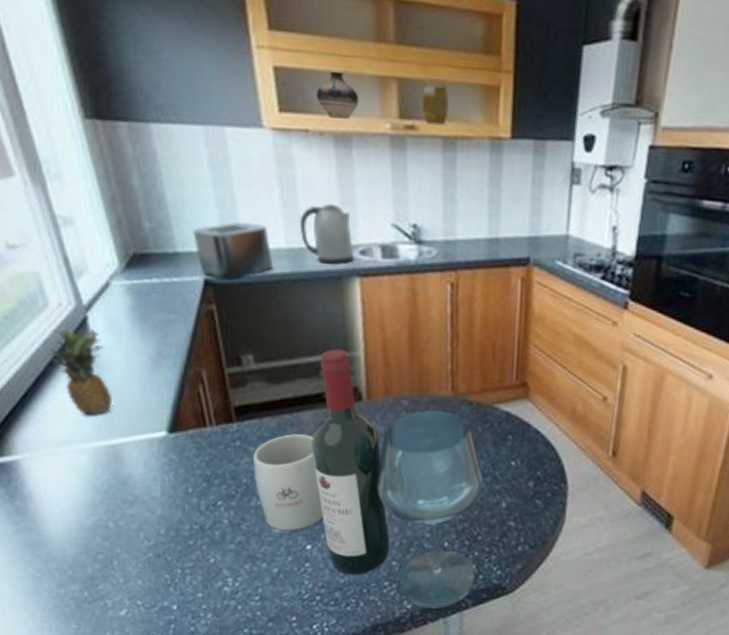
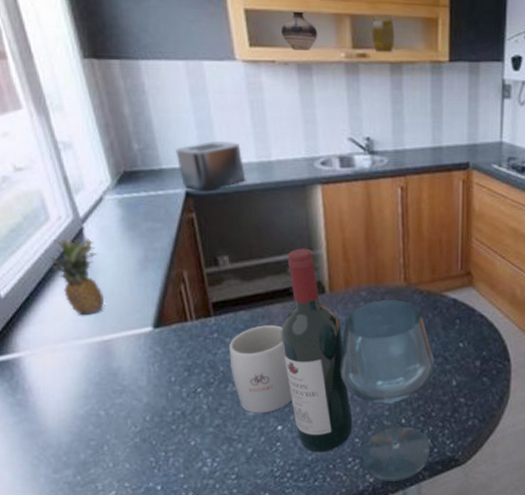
kettle: present [299,203,353,264] -> none [268,122,315,174]

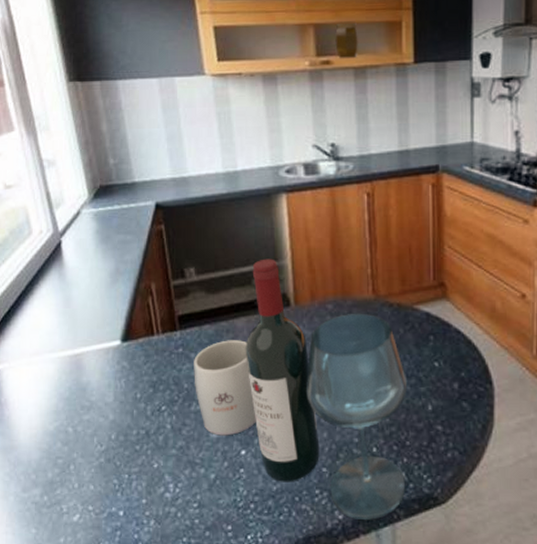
fruit: present [48,238,104,314] -> none [29,251,77,327]
toaster: present [176,140,246,191] -> none [147,153,213,203]
ceramic jug: present [280,10,318,50] -> none [247,23,283,62]

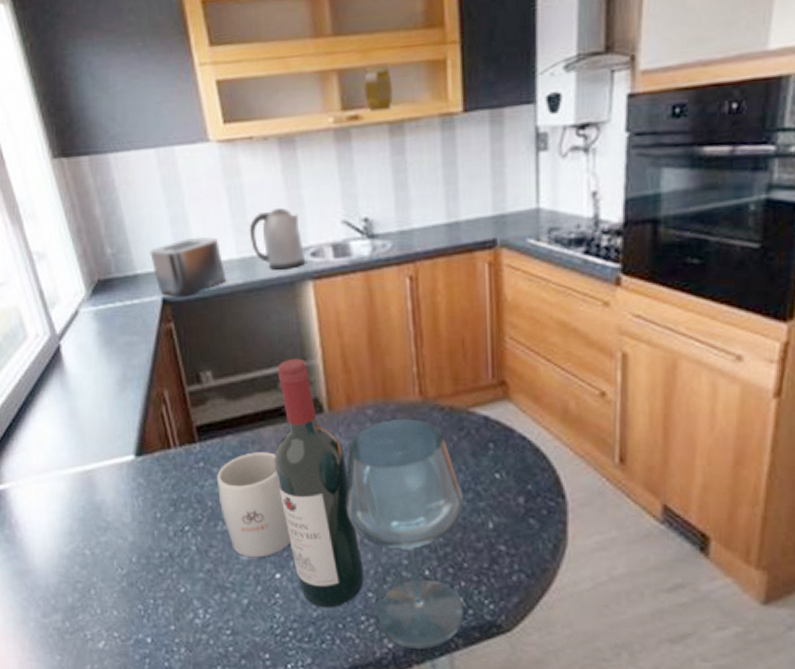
toaster: none [147,153,213,203] -> present [150,236,226,297]
kettle: none [234,131,280,183] -> present [248,207,305,270]

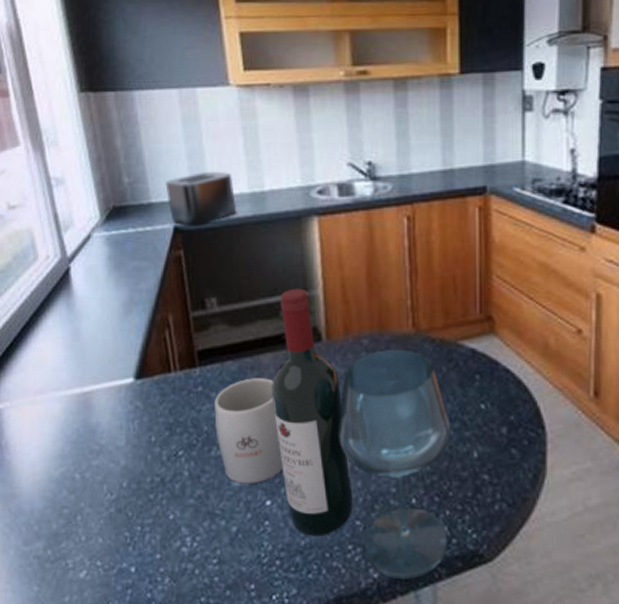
kettle: present [248,207,305,270] -> none [261,148,311,205]
jar: present [364,63,394,112] -> none [373,27,400,69]

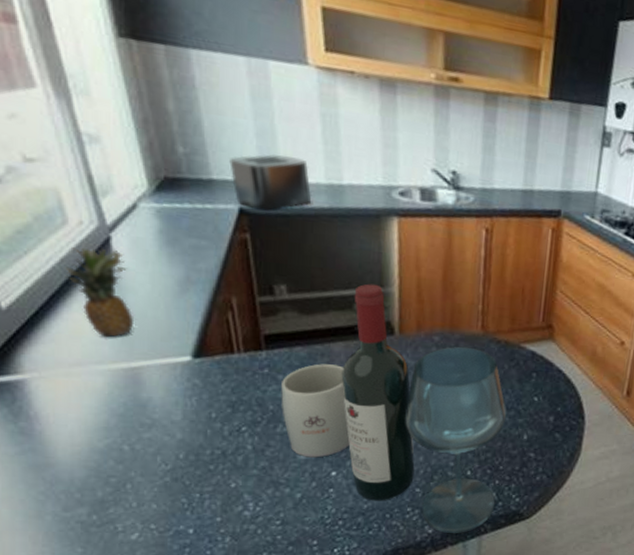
fruit: none [34,278,86,363] -> present [65,247,133,337]

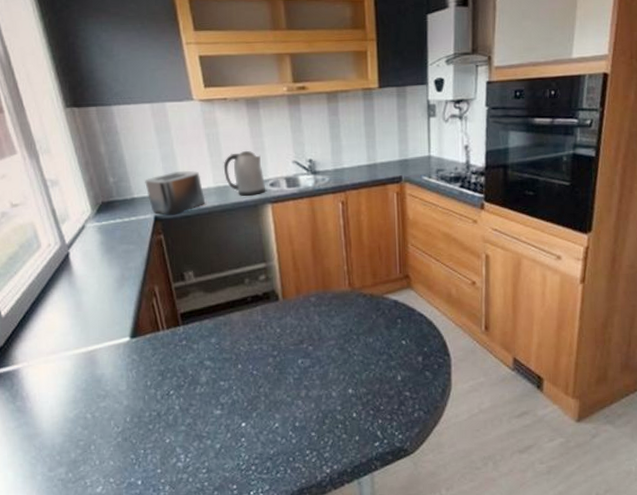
fruit: present [65,247,133,337] -> none [41,261,88,329]
mug: present [280,364,350,458] -> none [196,331,254,412]
kettle: none [340,144,393,204] -> present [223,150,265,196]
wine bottle: present [341,283,415,501] -> none [241,261,309,447]
wine glass: present [405,347,507,533] -> none [295,304,381,472]

